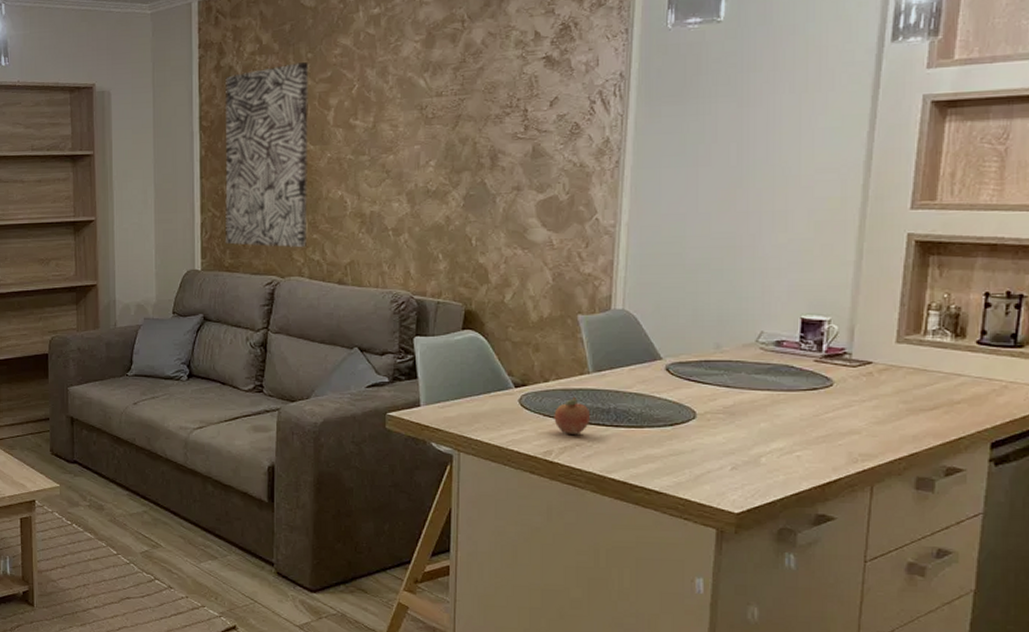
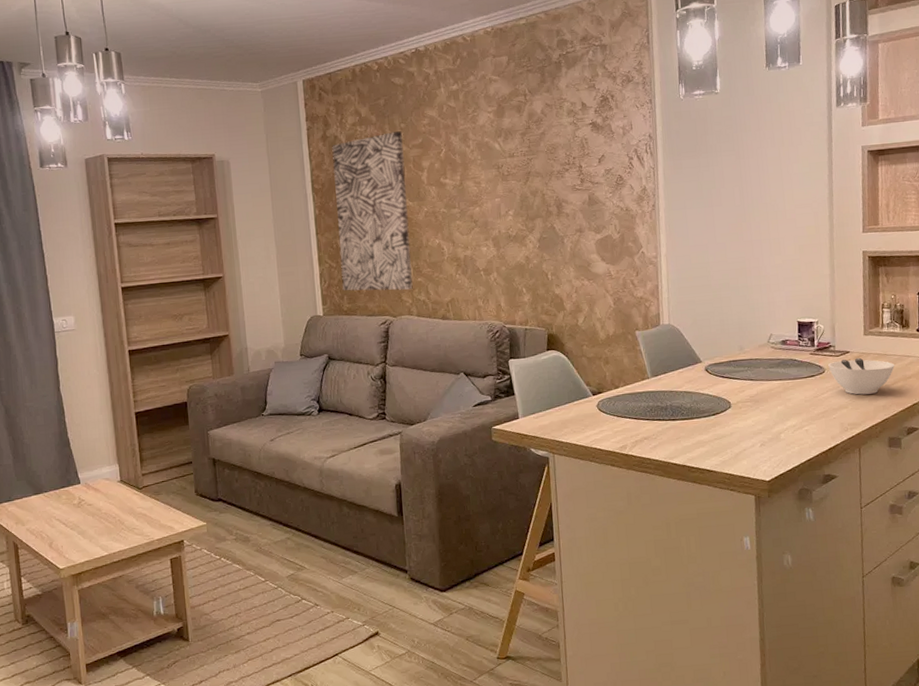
fruit: present [554,397,591,434] -> none [625,399,654,430]
bowl: none [839,371,938,419] -> present [828,357,895,395]

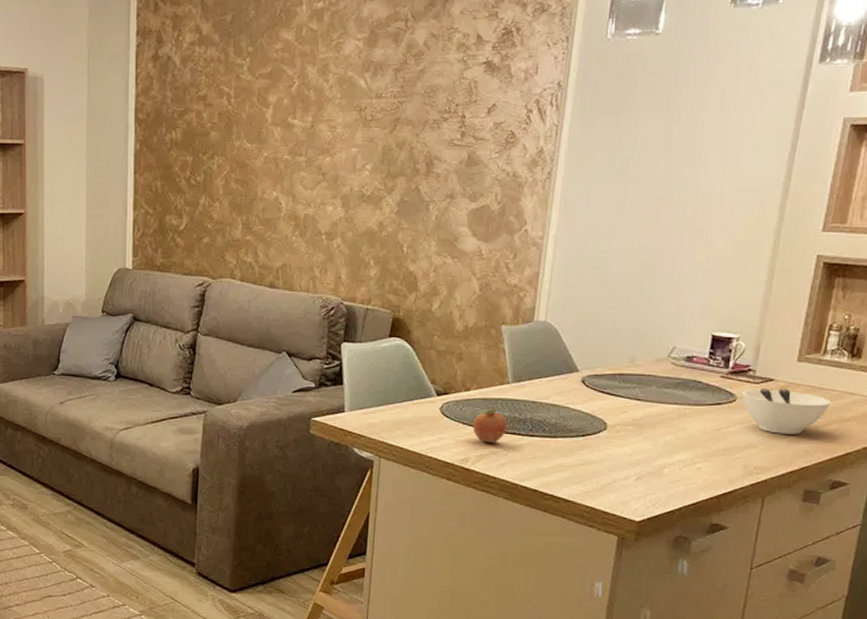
wall art: present [332,131,413,291] -> none [157,56,248,249]
fruit: none [625,399,654,430] -> present [472,407,508,443]

